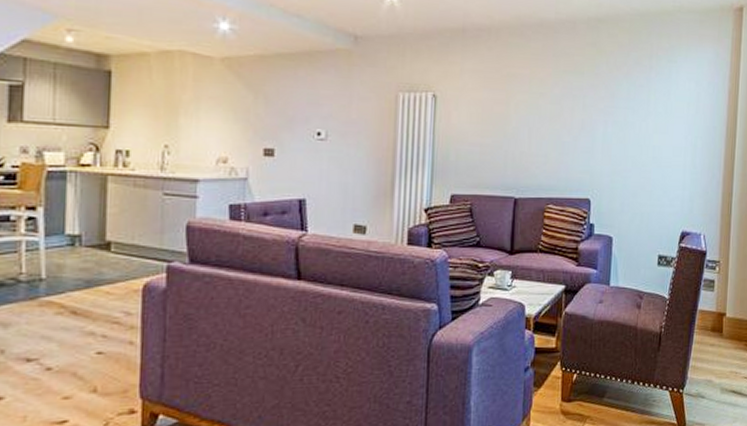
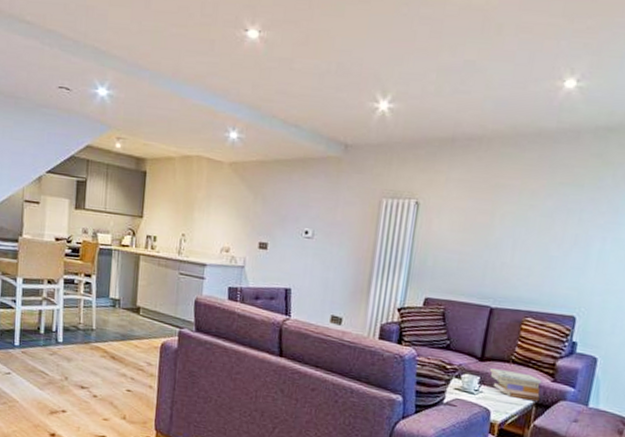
books: none [519,260,568,289] -> present [489,367,543,402]

